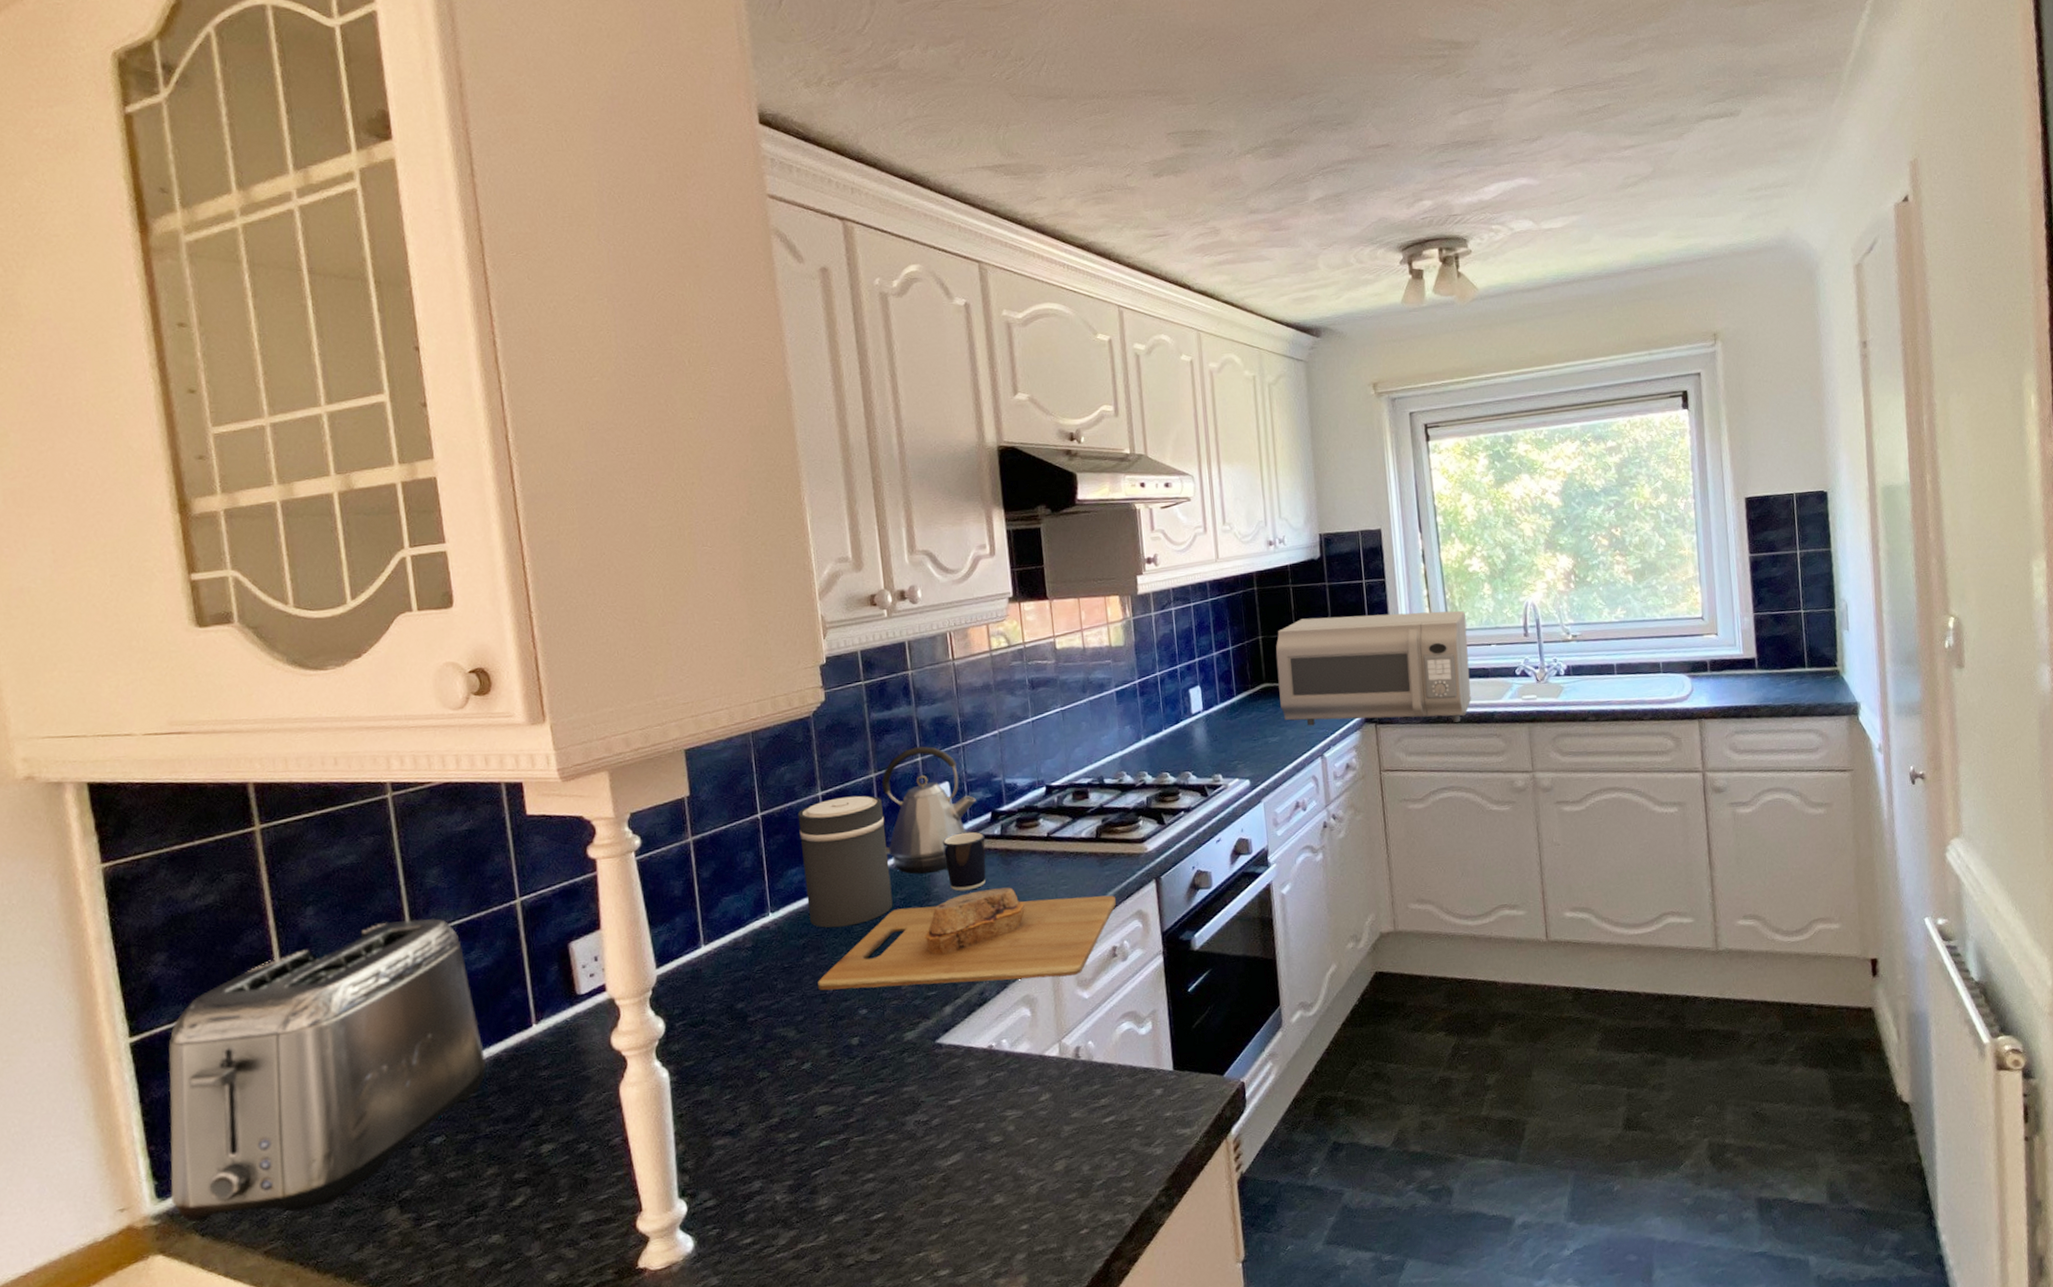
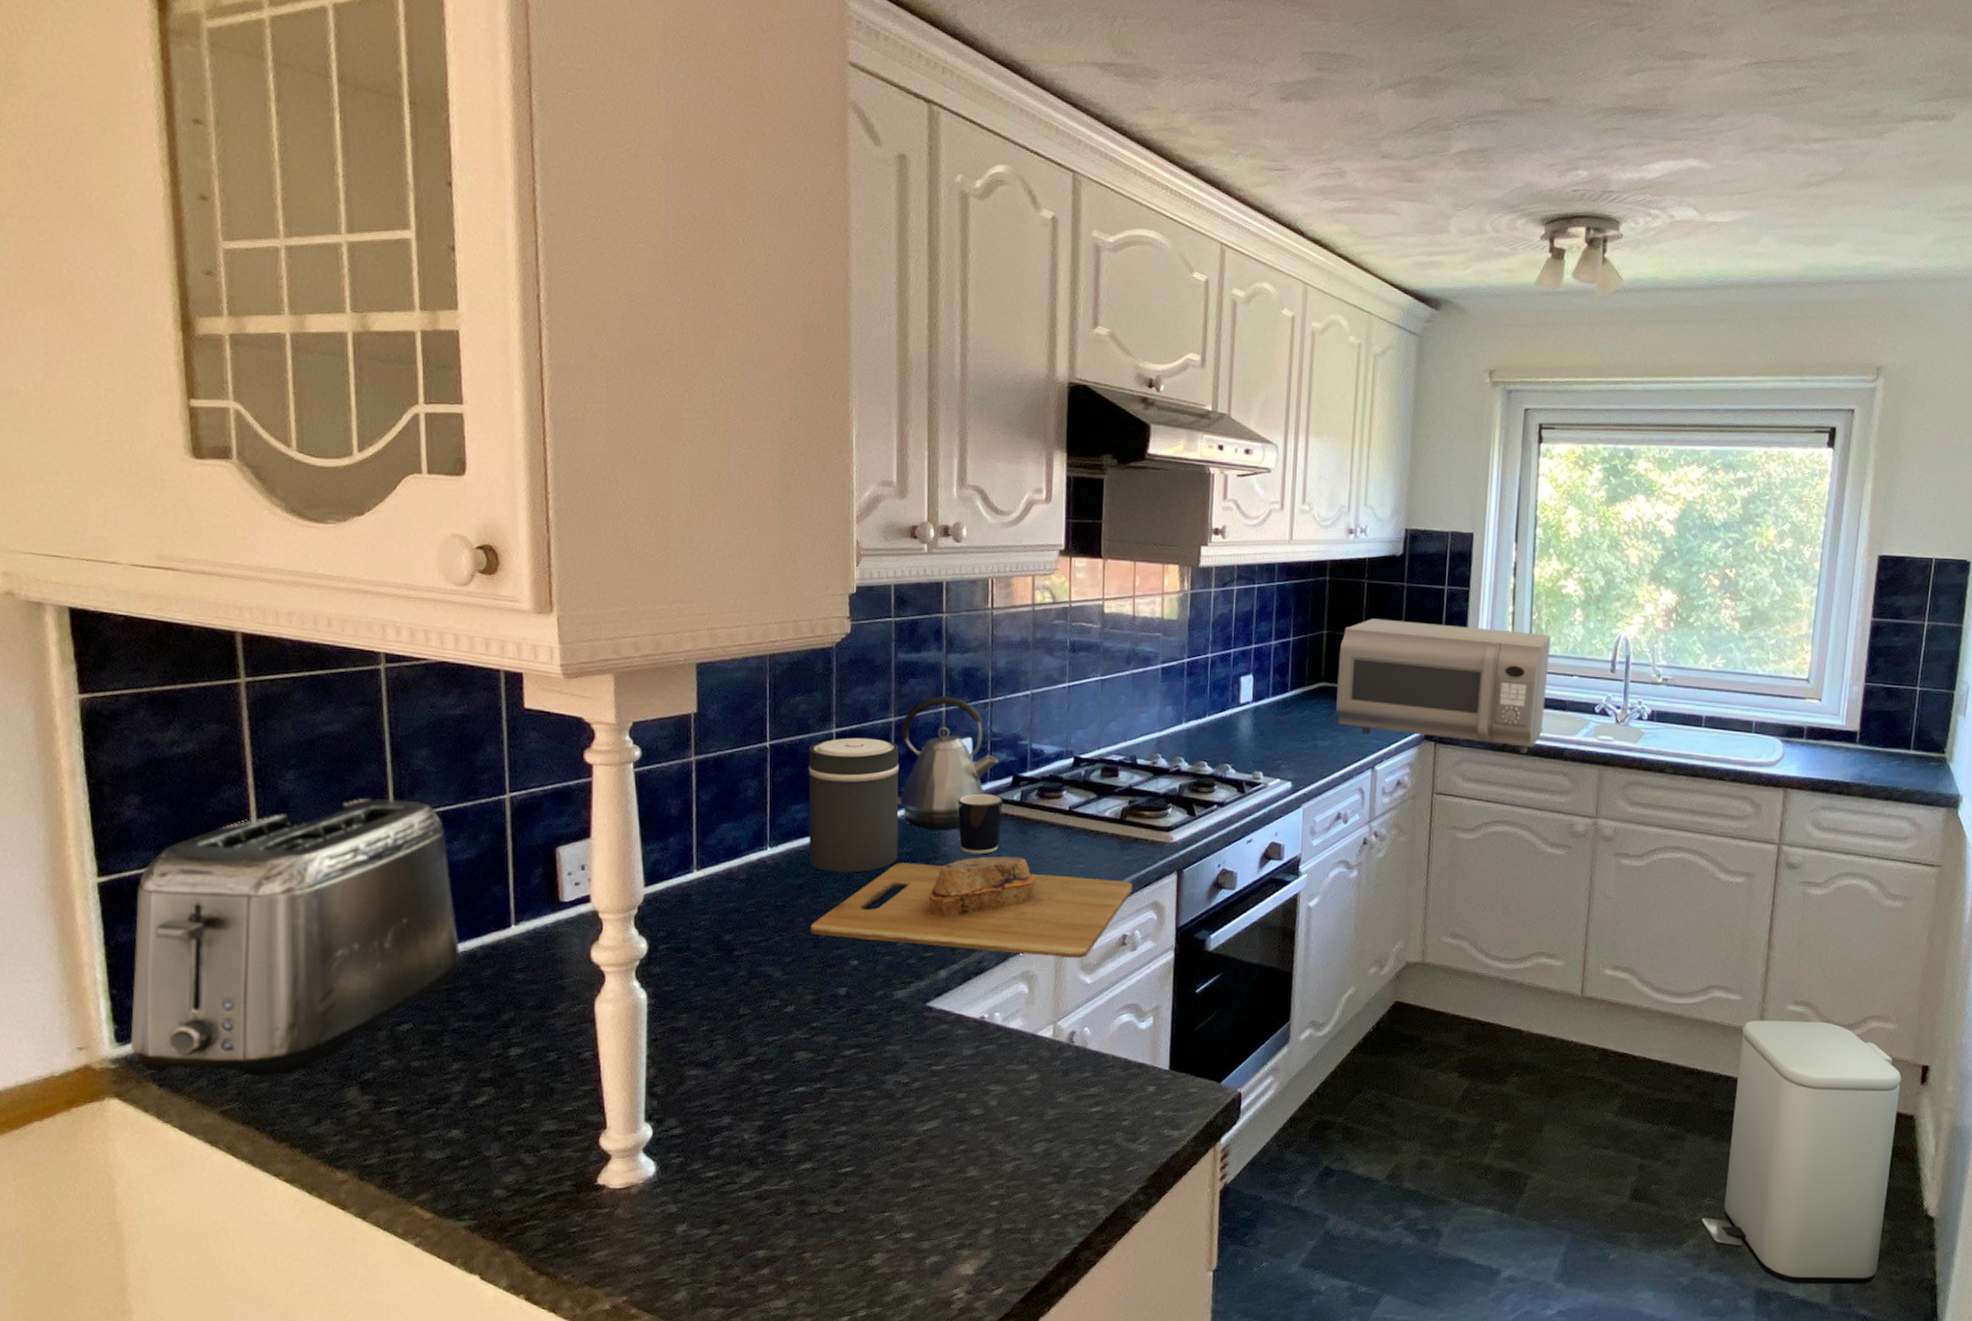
pedal bin: none [1693,931,1866,1188] -> present [1700,1020,1902,1284]

